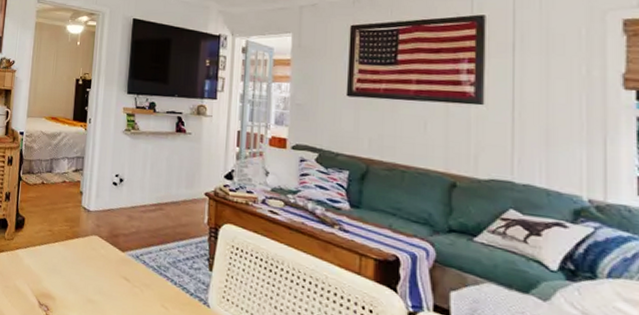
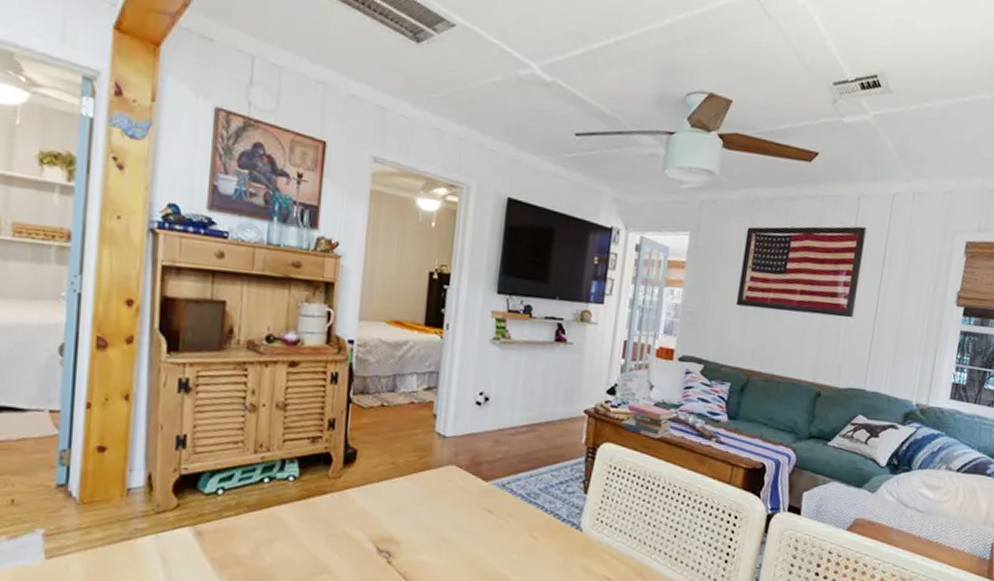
books: none [240,188,293,223] -> present [620,403,675,439]

